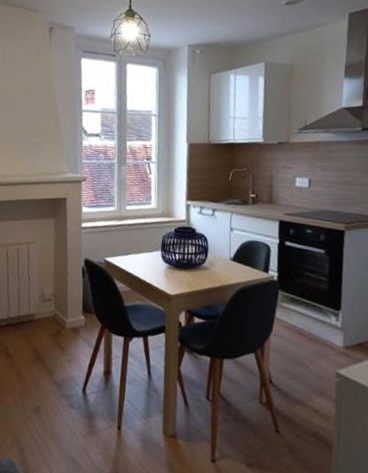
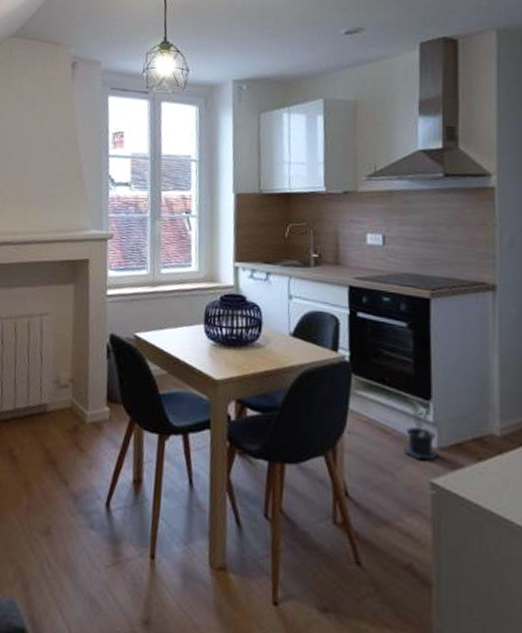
potted plant: none [317,310,343,357] -> present [404,399,437,461]

